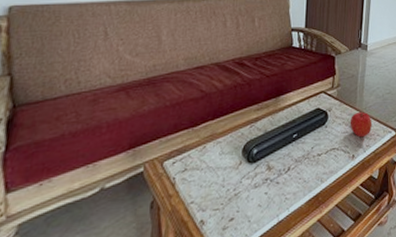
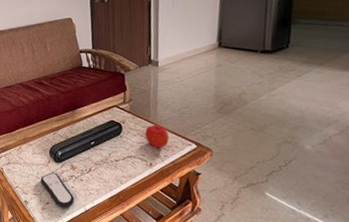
remote control: none [225,176,267,224] -> present [40,172,75,208]

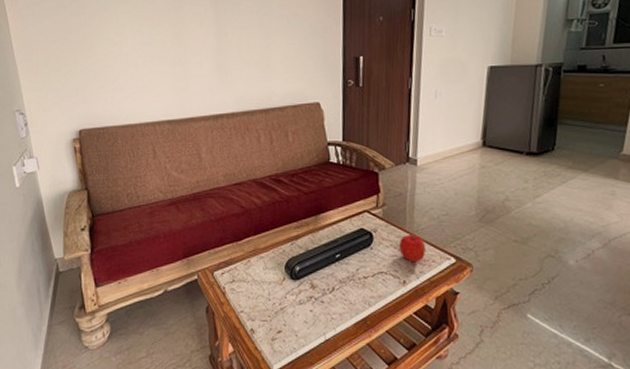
remote control: present [40,172,75,208] -> none [272,293,313,338]

